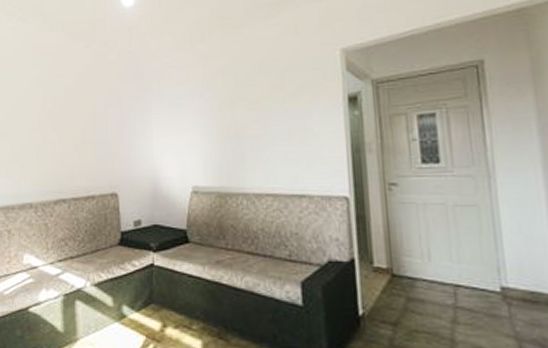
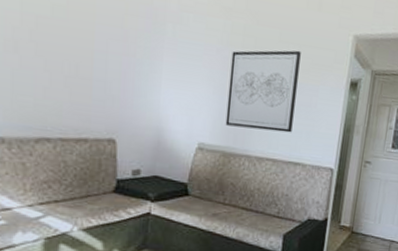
wall art: none [214,77,289,165] -> present [225,50,301,133]

